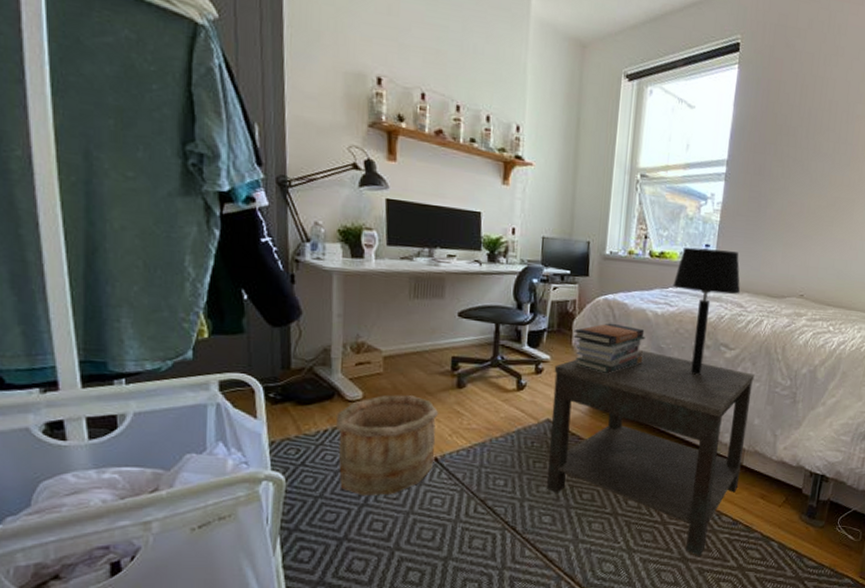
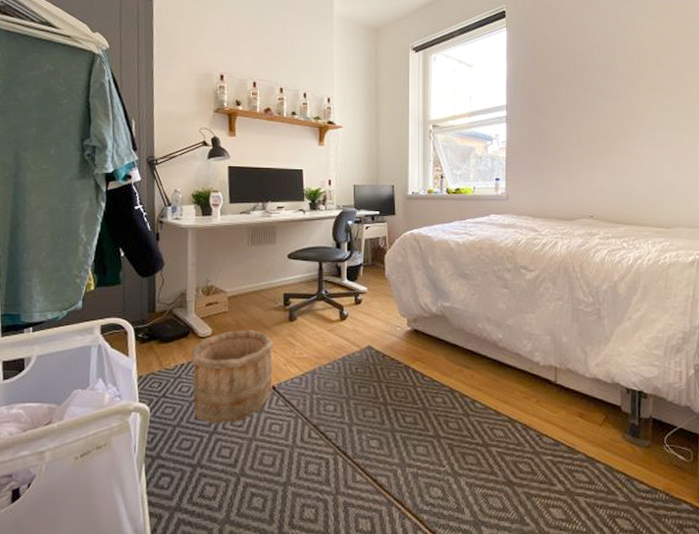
side table: present [547,350,755,556] -> none [371,277,557,480]
book stack: present [573,323,645,374] -> none [386,254,450,301]
table lamp: present [672,246,741,375] -> none [470,182,533,297]

